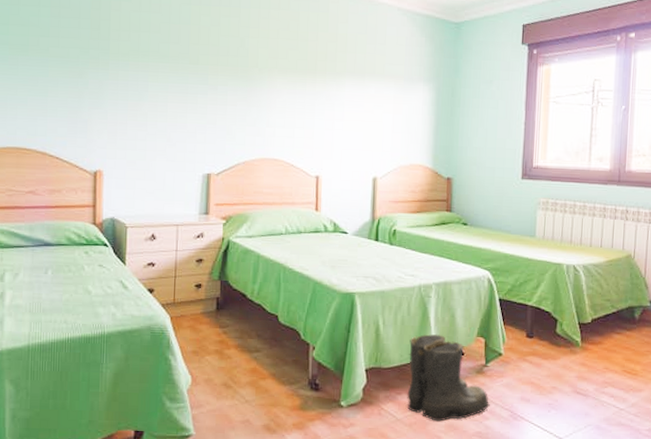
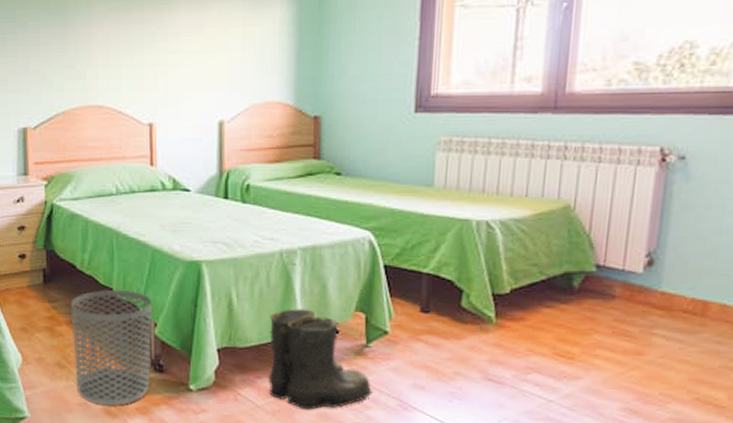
waste bin: none [239,317,312,422] -> present [71,290,153,405]

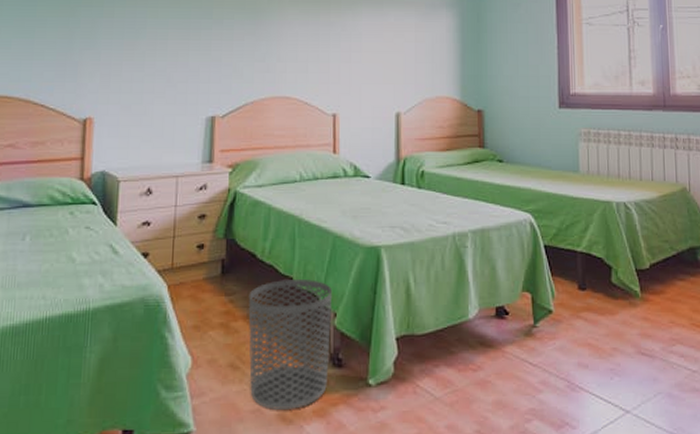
boots: present [268,309,373,410] -> none [446,291,543,398]

